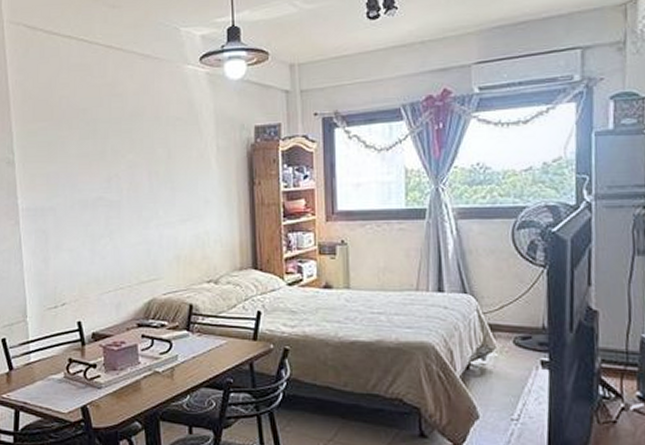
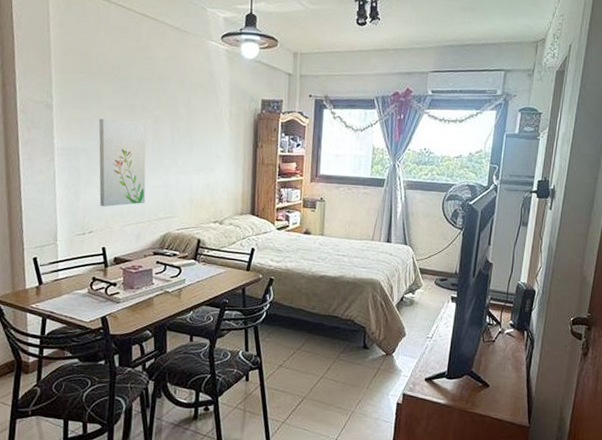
wall art: none [66,170,124,274] -> present [98,118,146,207]

